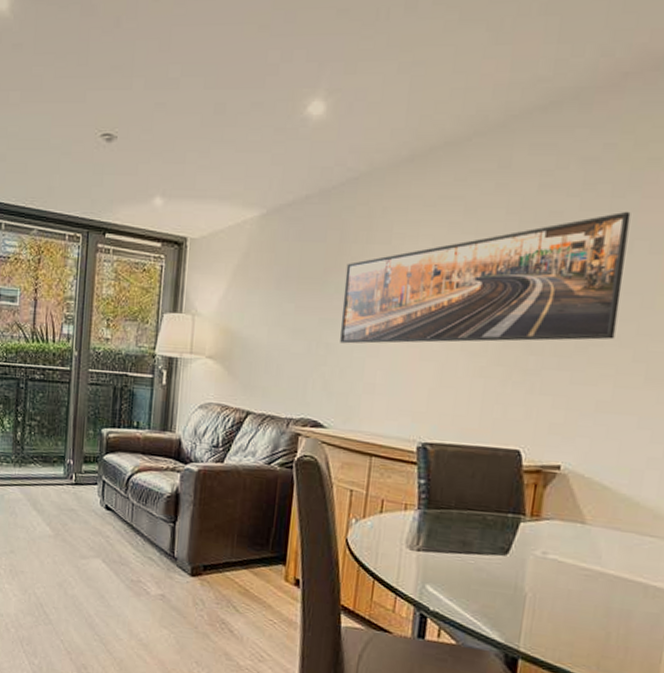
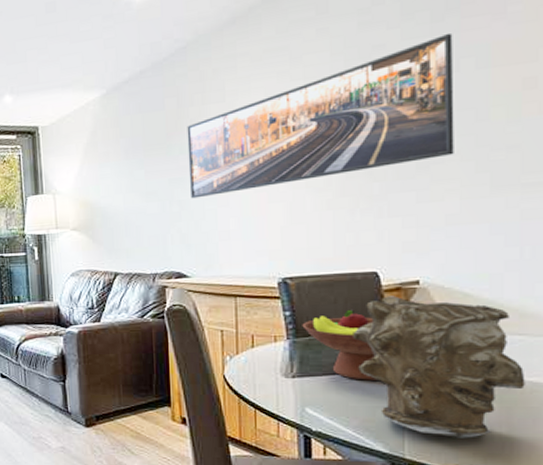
fruit bowl: none [435,486,508,565] -> present [302,309,377,380]
vase: none [485,477,650,637] -> present [353,296,525,438]

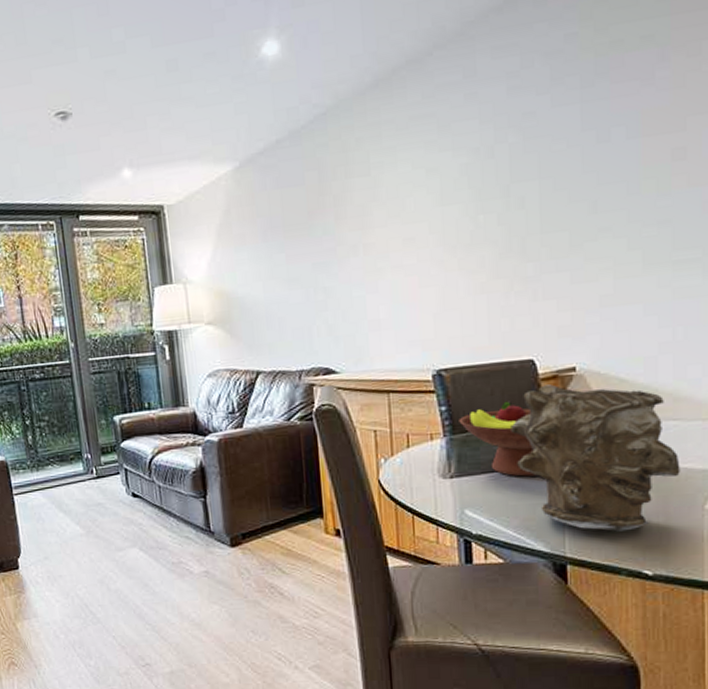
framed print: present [187,32,454,199] -> none [330,99,607,285]

